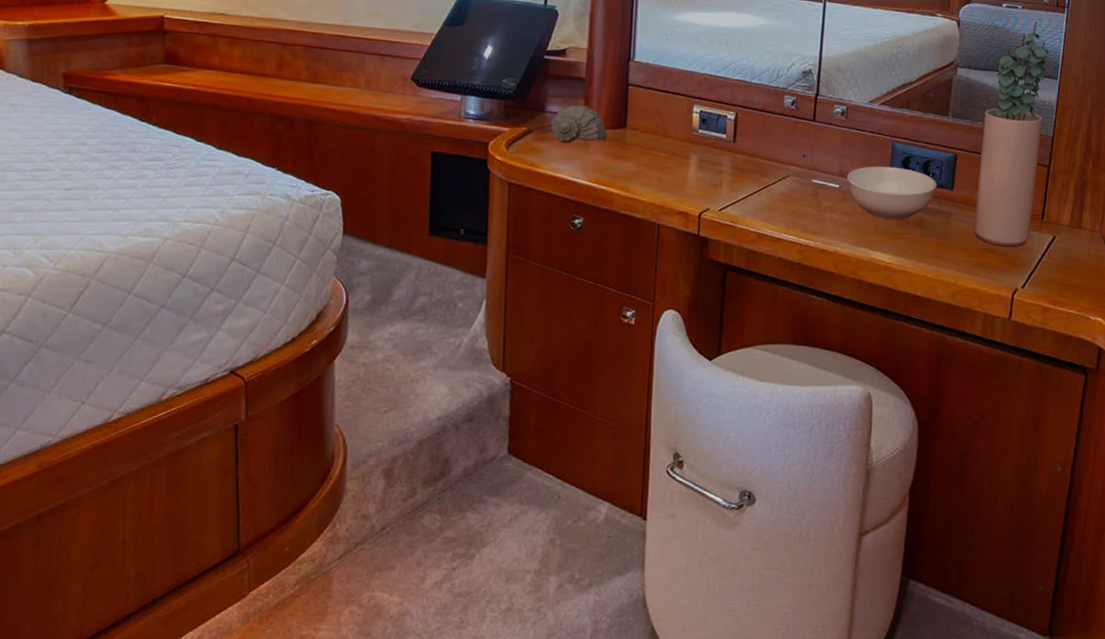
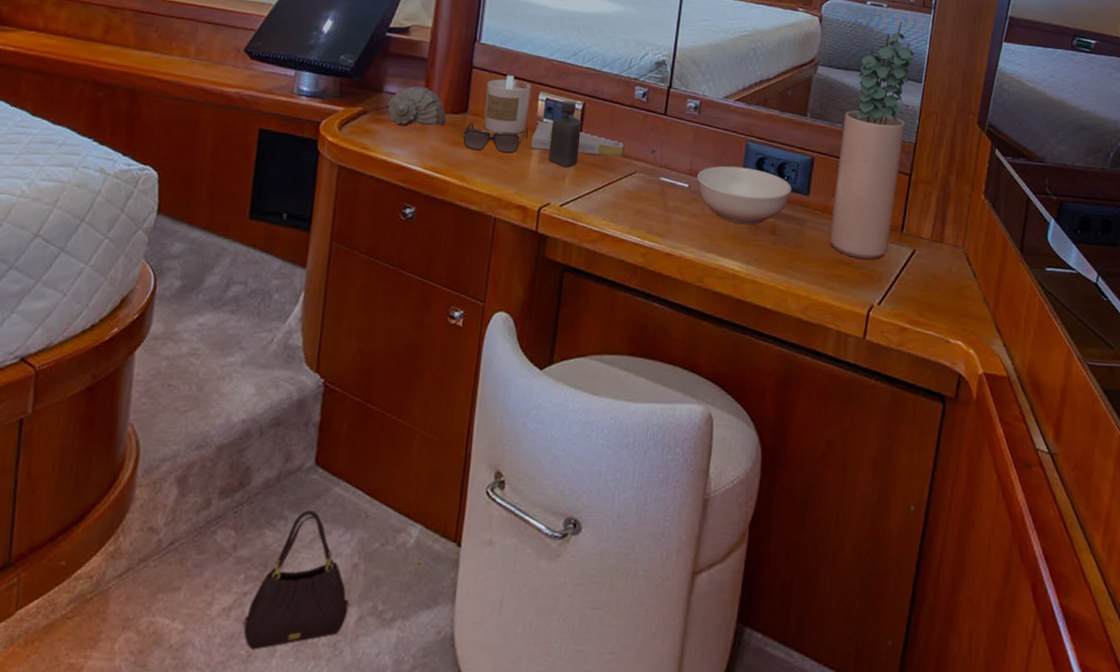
handbag: none [454,494,549,617] -> present [242,510,350,650]
sunglasses: none [622,135,686,164] -> present [461,121,529,154]
candle: none [642,90,686,146] -> present [483,75,532,134]
book: none [689,133,776,163] -> present [531,121,623,157]
perfume bottle: none [705,112,736,175] -> present [548,100,582,168]

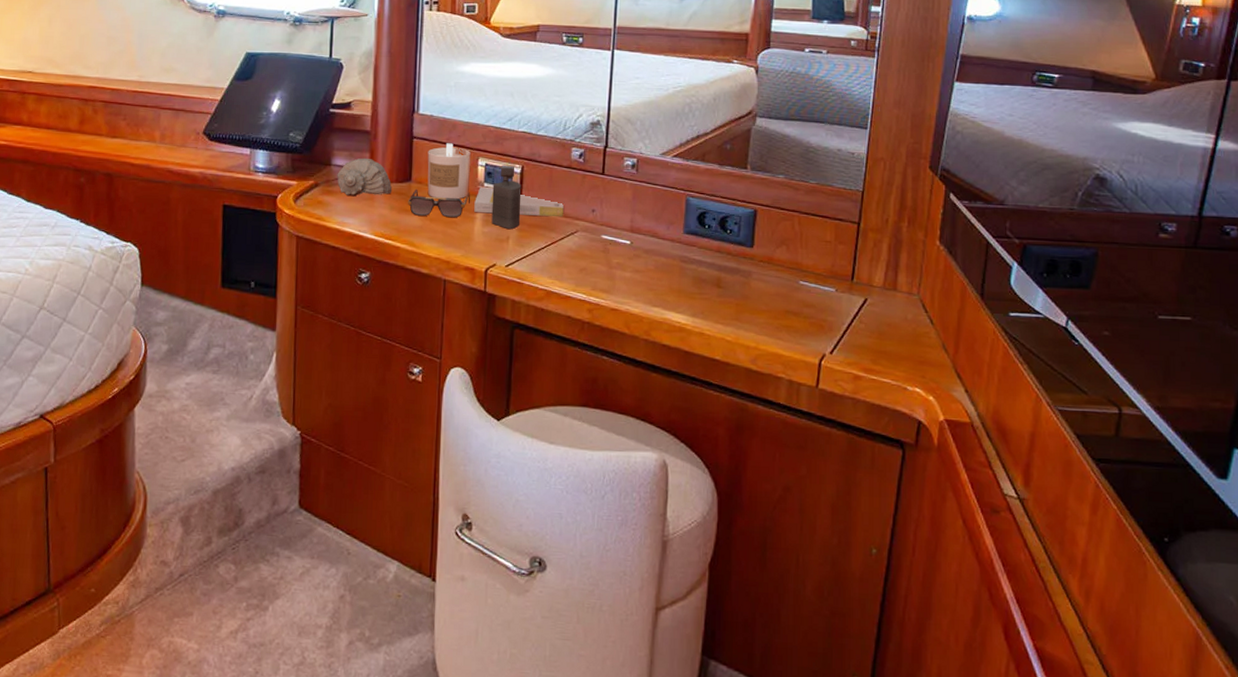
handbag: present [242,510,350,650] -> none [248,547,340,668]
bowl: present [697,166,792,225] -> none [638,221,735,279]
vase: present [829,21,915,260] -> none [776,67,858,310]

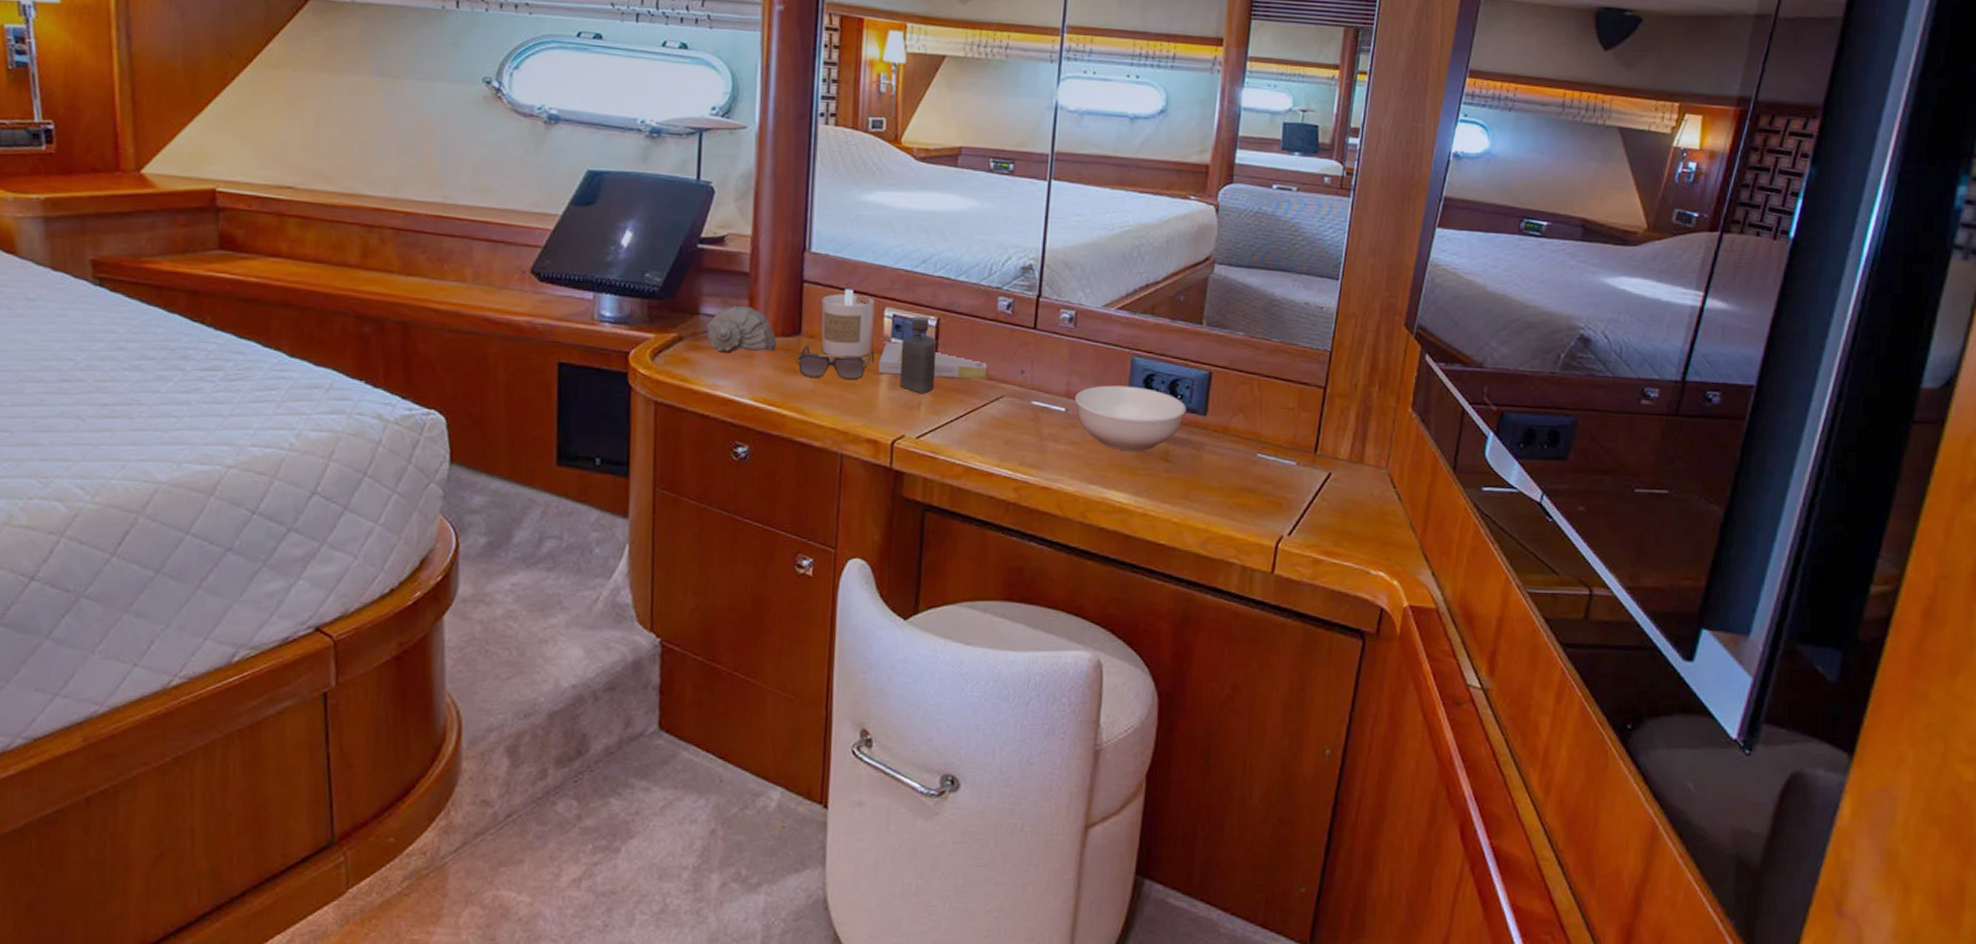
bowl: none [638,221,735,279] -> present [1075,385,1187,452]

